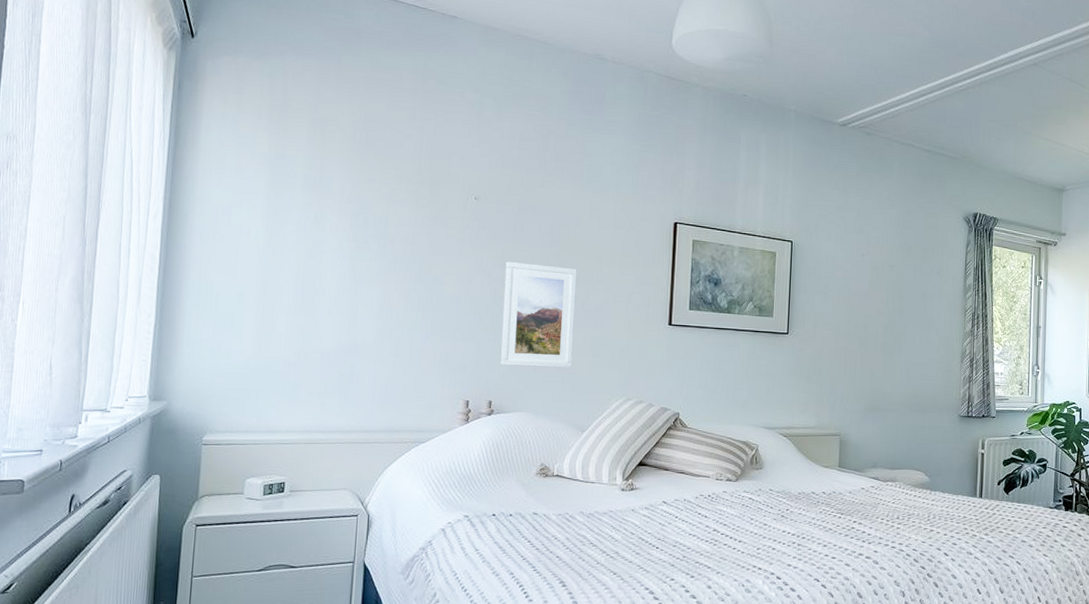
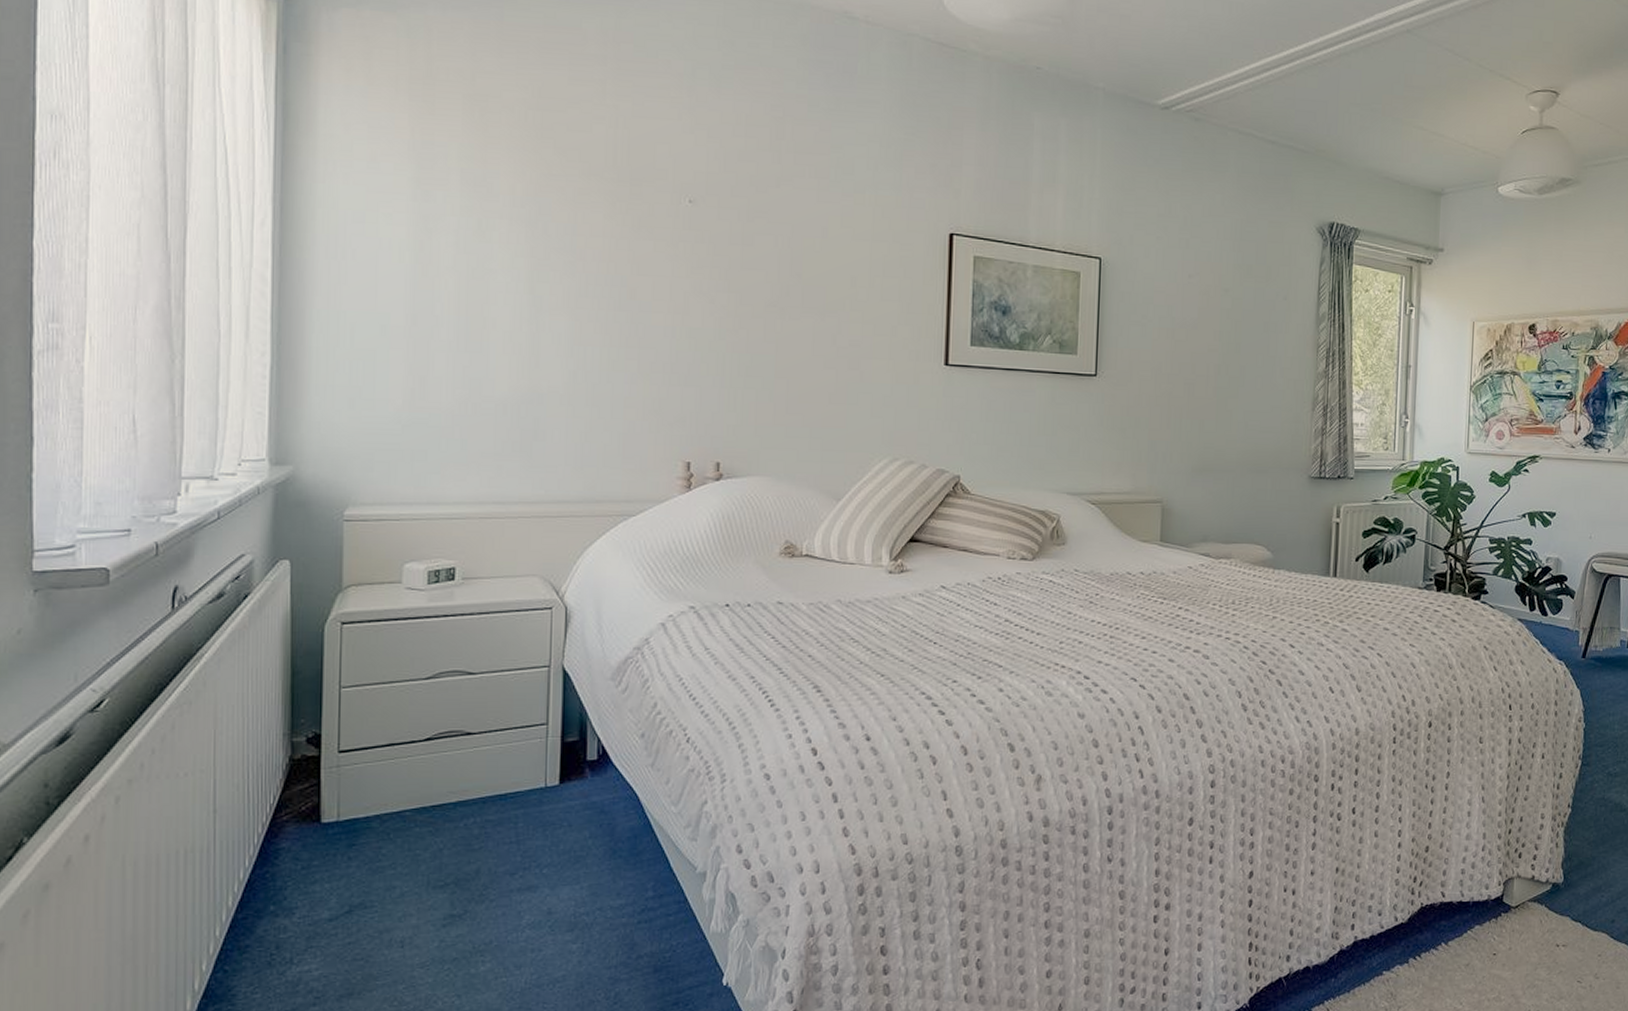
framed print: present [499,261,577,368] -> none [728,283,826,420]

